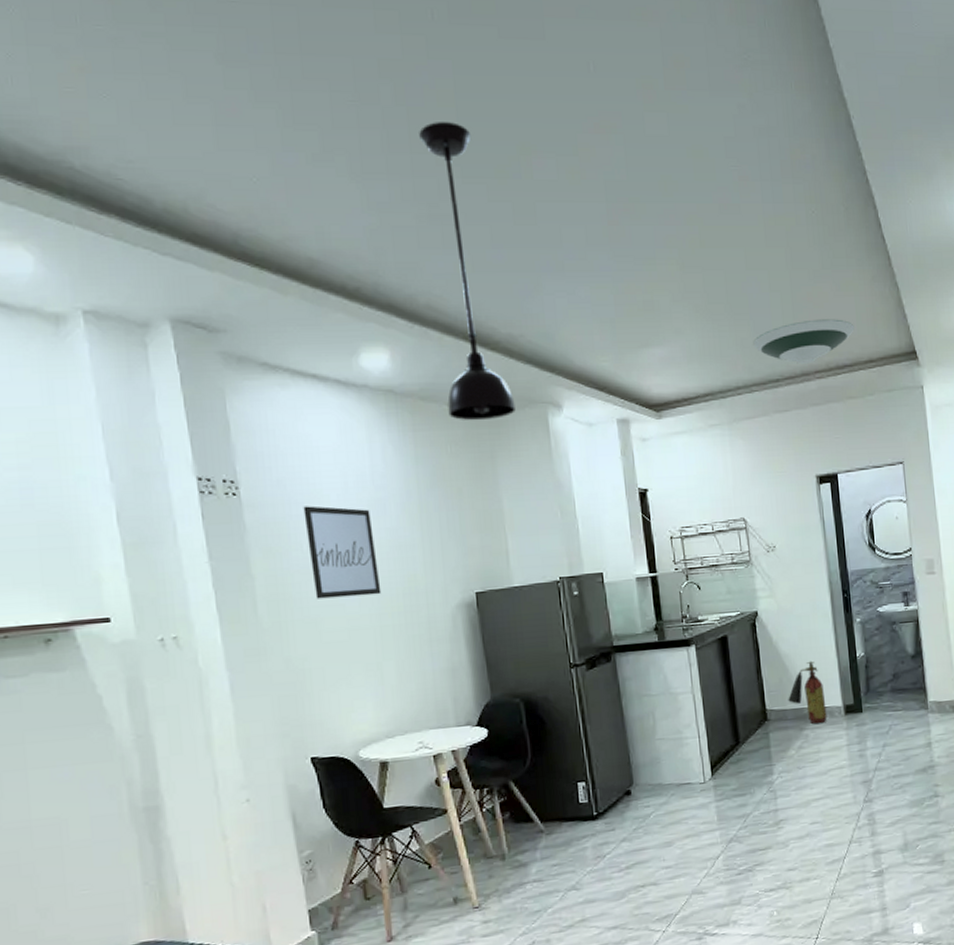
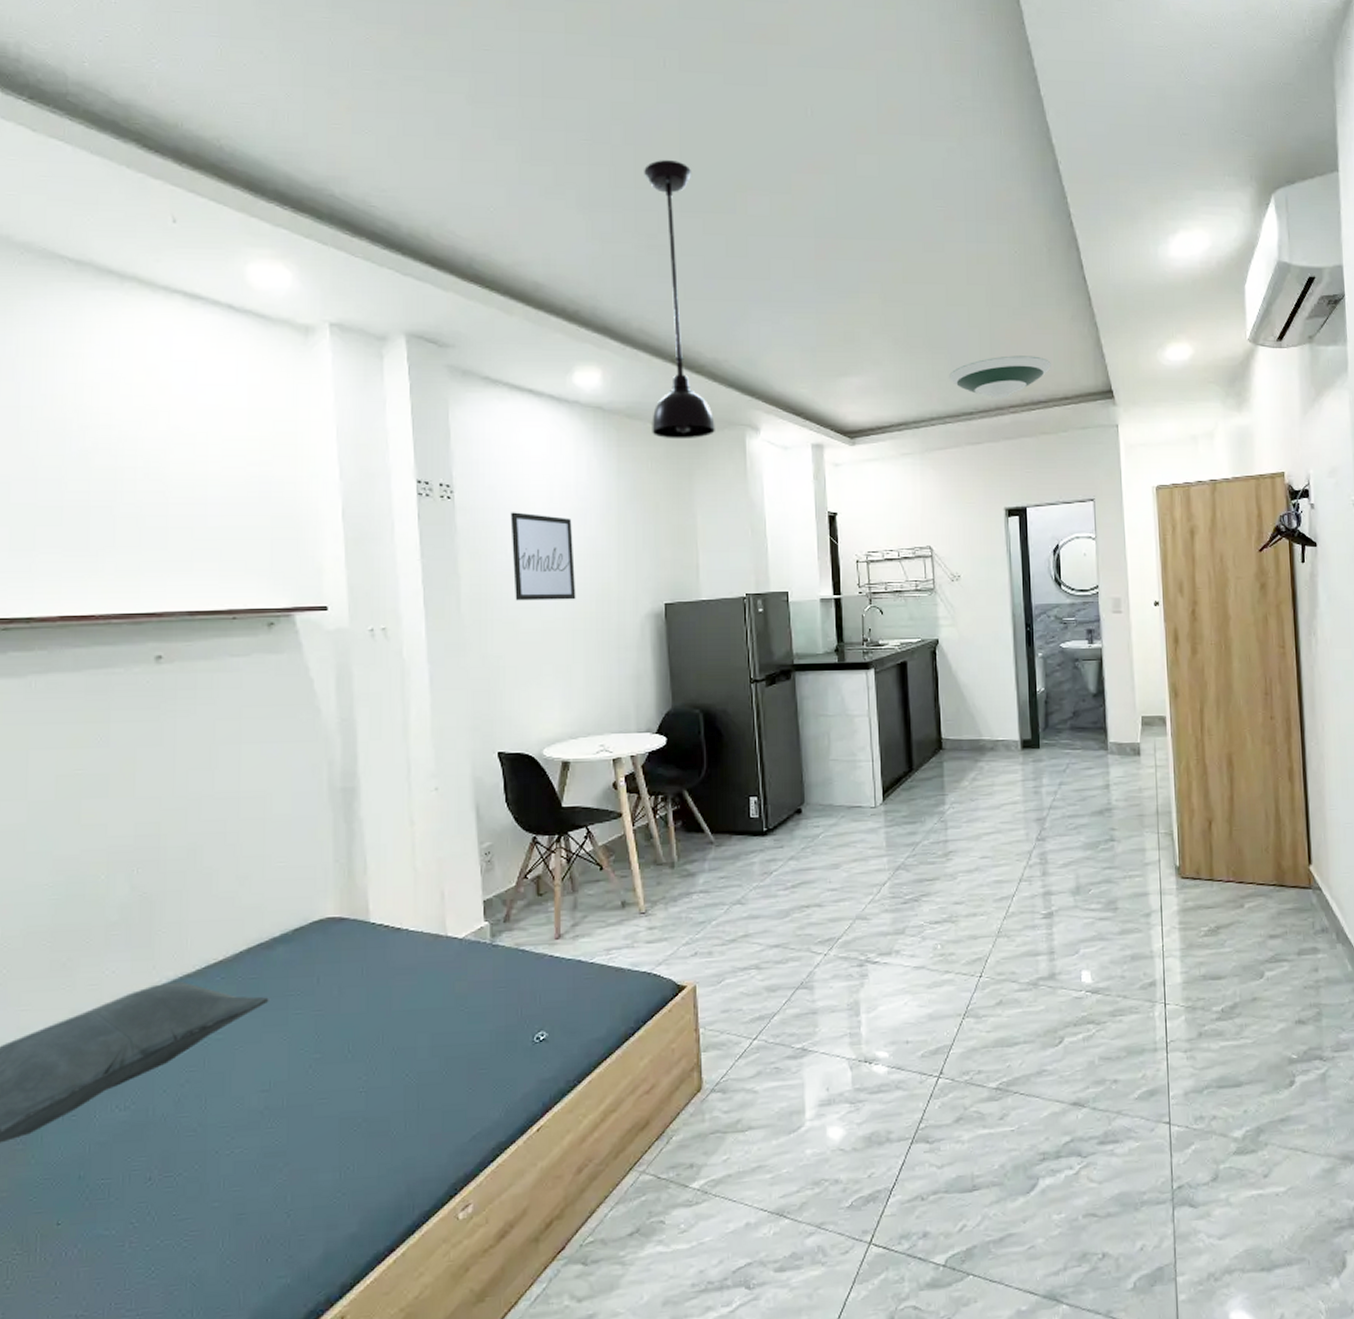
fire extinguisher: present [788,661,827,724] -> none [964,692,1003,757]

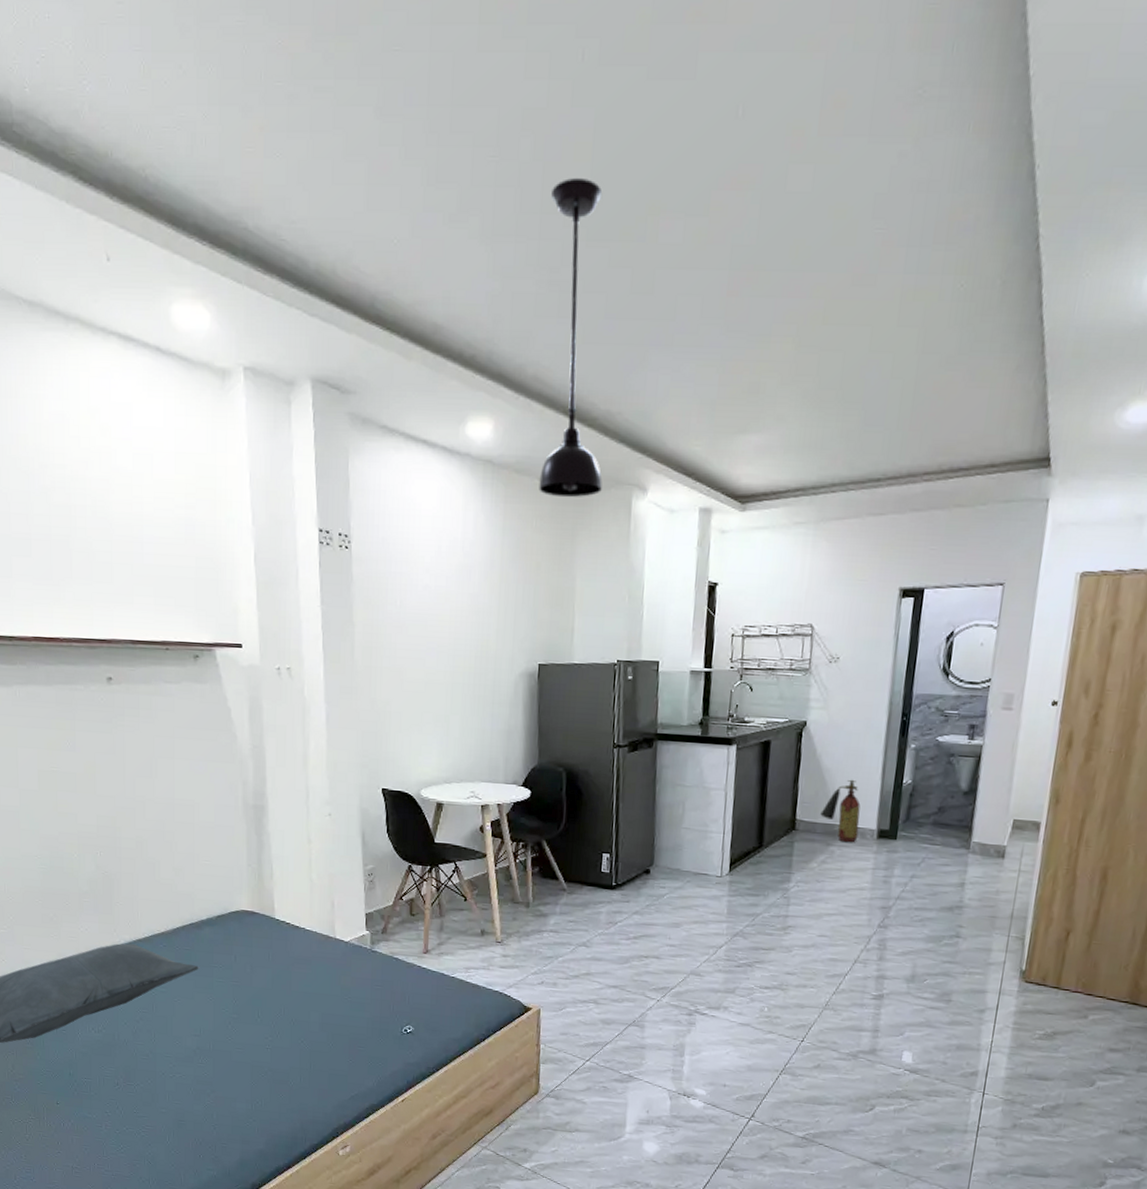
wall art: present [510,512,576,601] -> none [401,565,457,654]
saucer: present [949,355,1051,398] -> none [859,413,981,464]
fire extinguisher: none [964,692,1003,757] -> present [820,779,861,843]

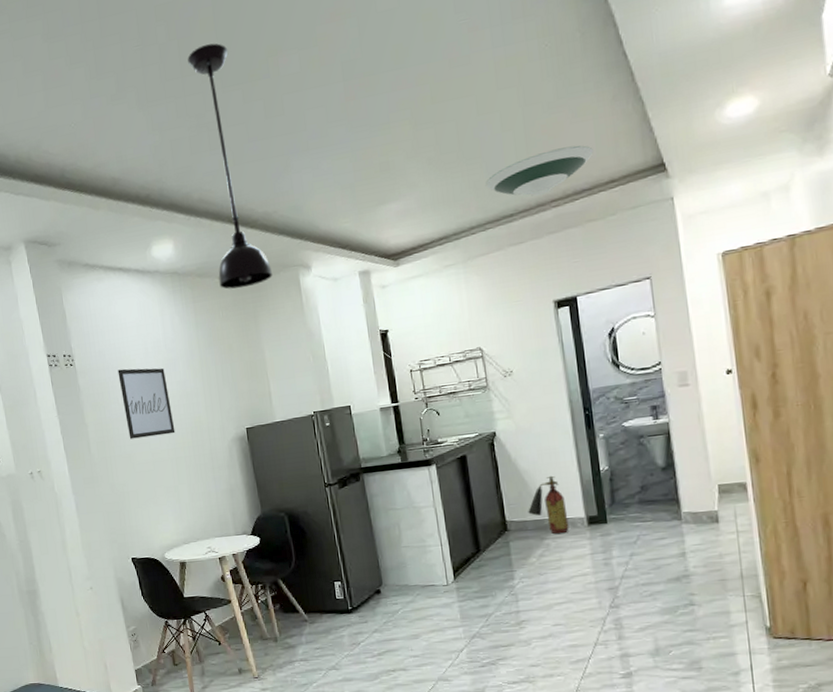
wall art: none [401,565,457,654] -> present [117,368,176,439]
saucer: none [859,413,981,464] -> present [486,145,594,197]

